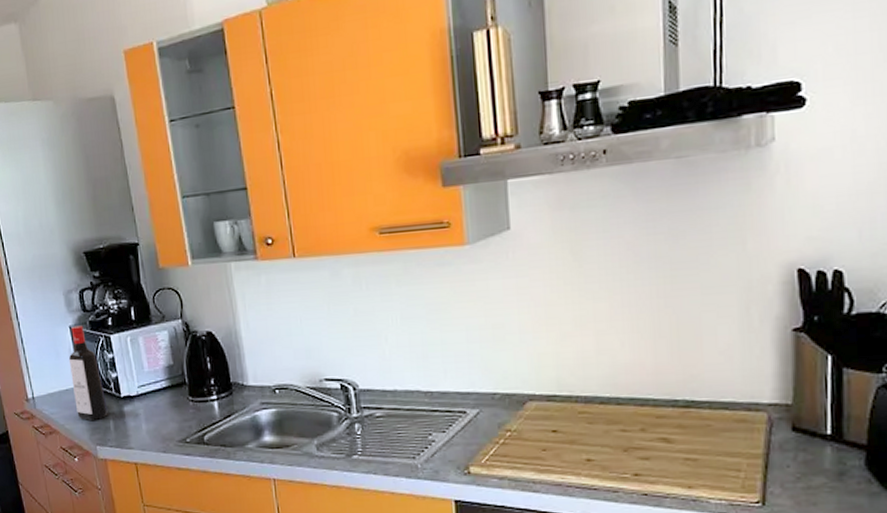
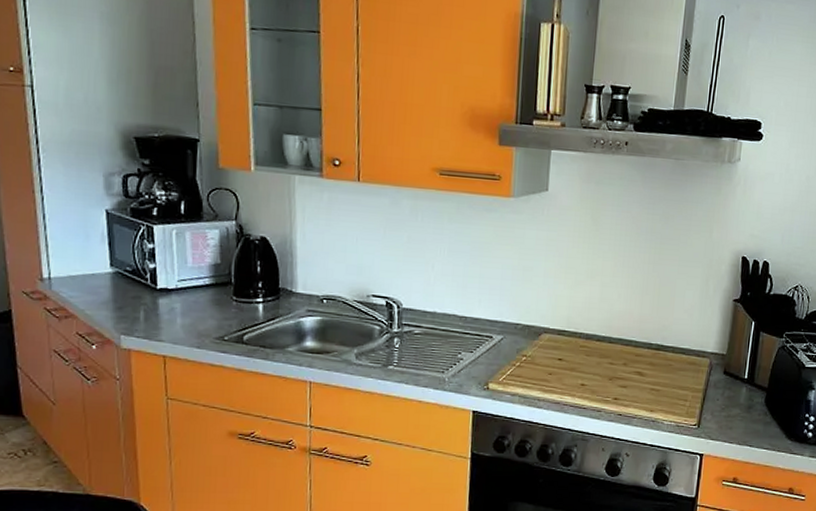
liquor bottle: present [68,325,108,420] -> none [100,210,140,309]

